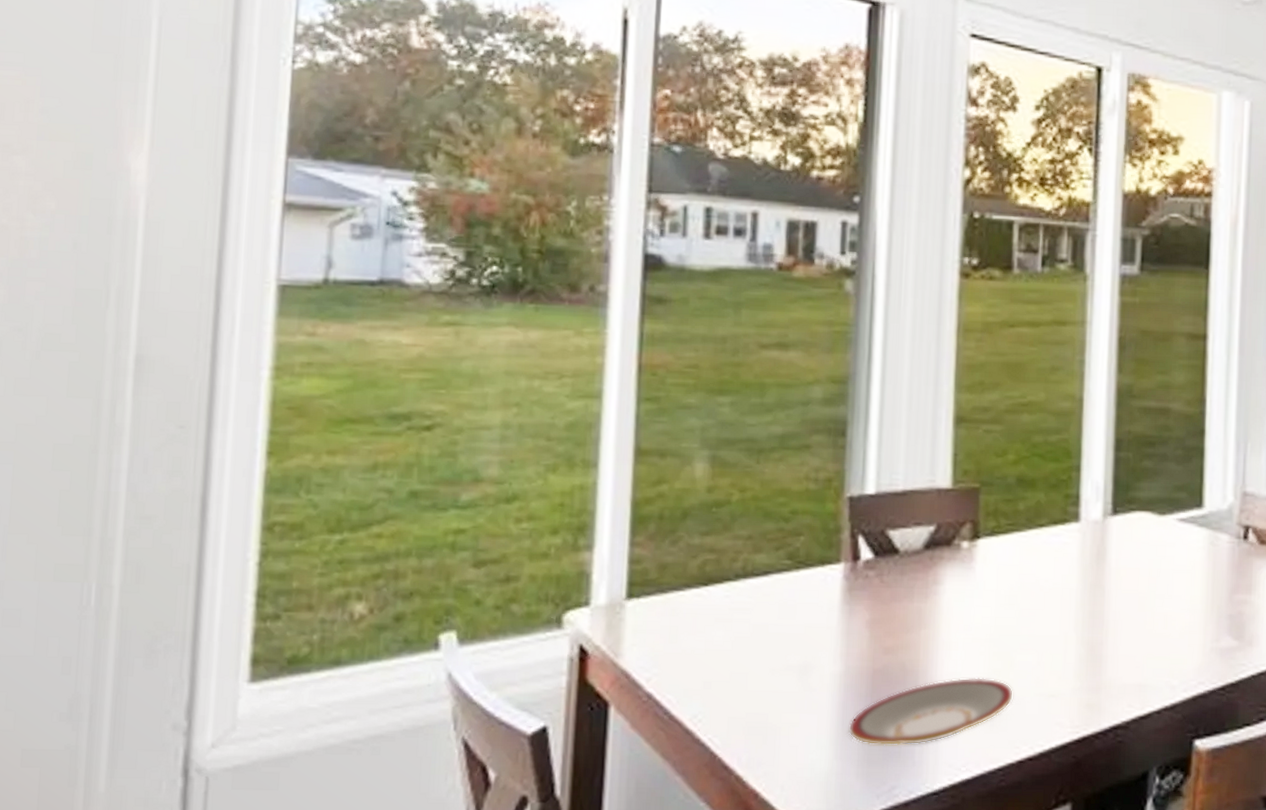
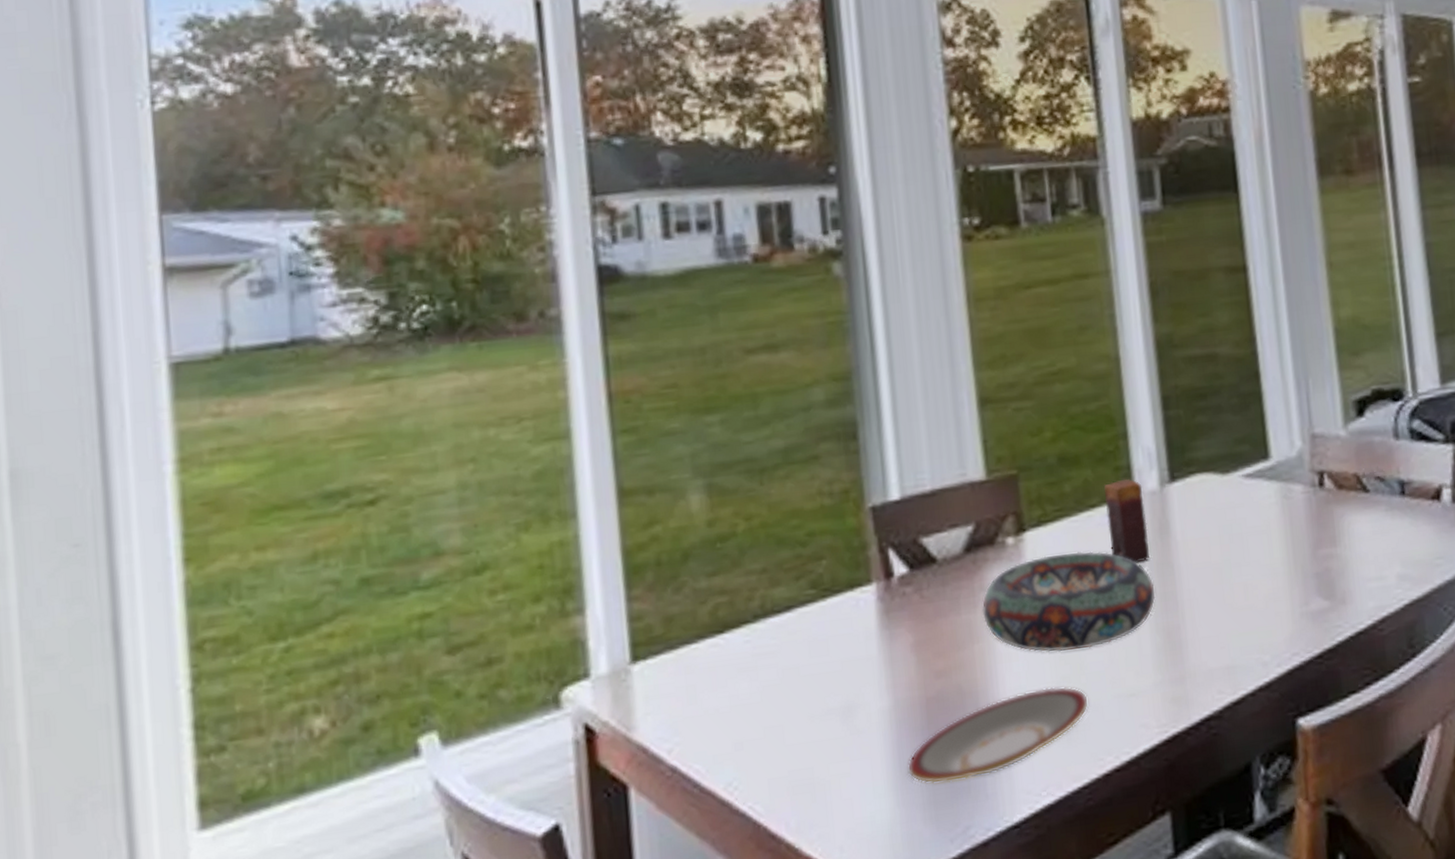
decorative bowl: none [932,562,1086,649] -> present [982,551,1156,652]
candle: none [1051,506,1087,581] -> present [1103,478,1149,563]

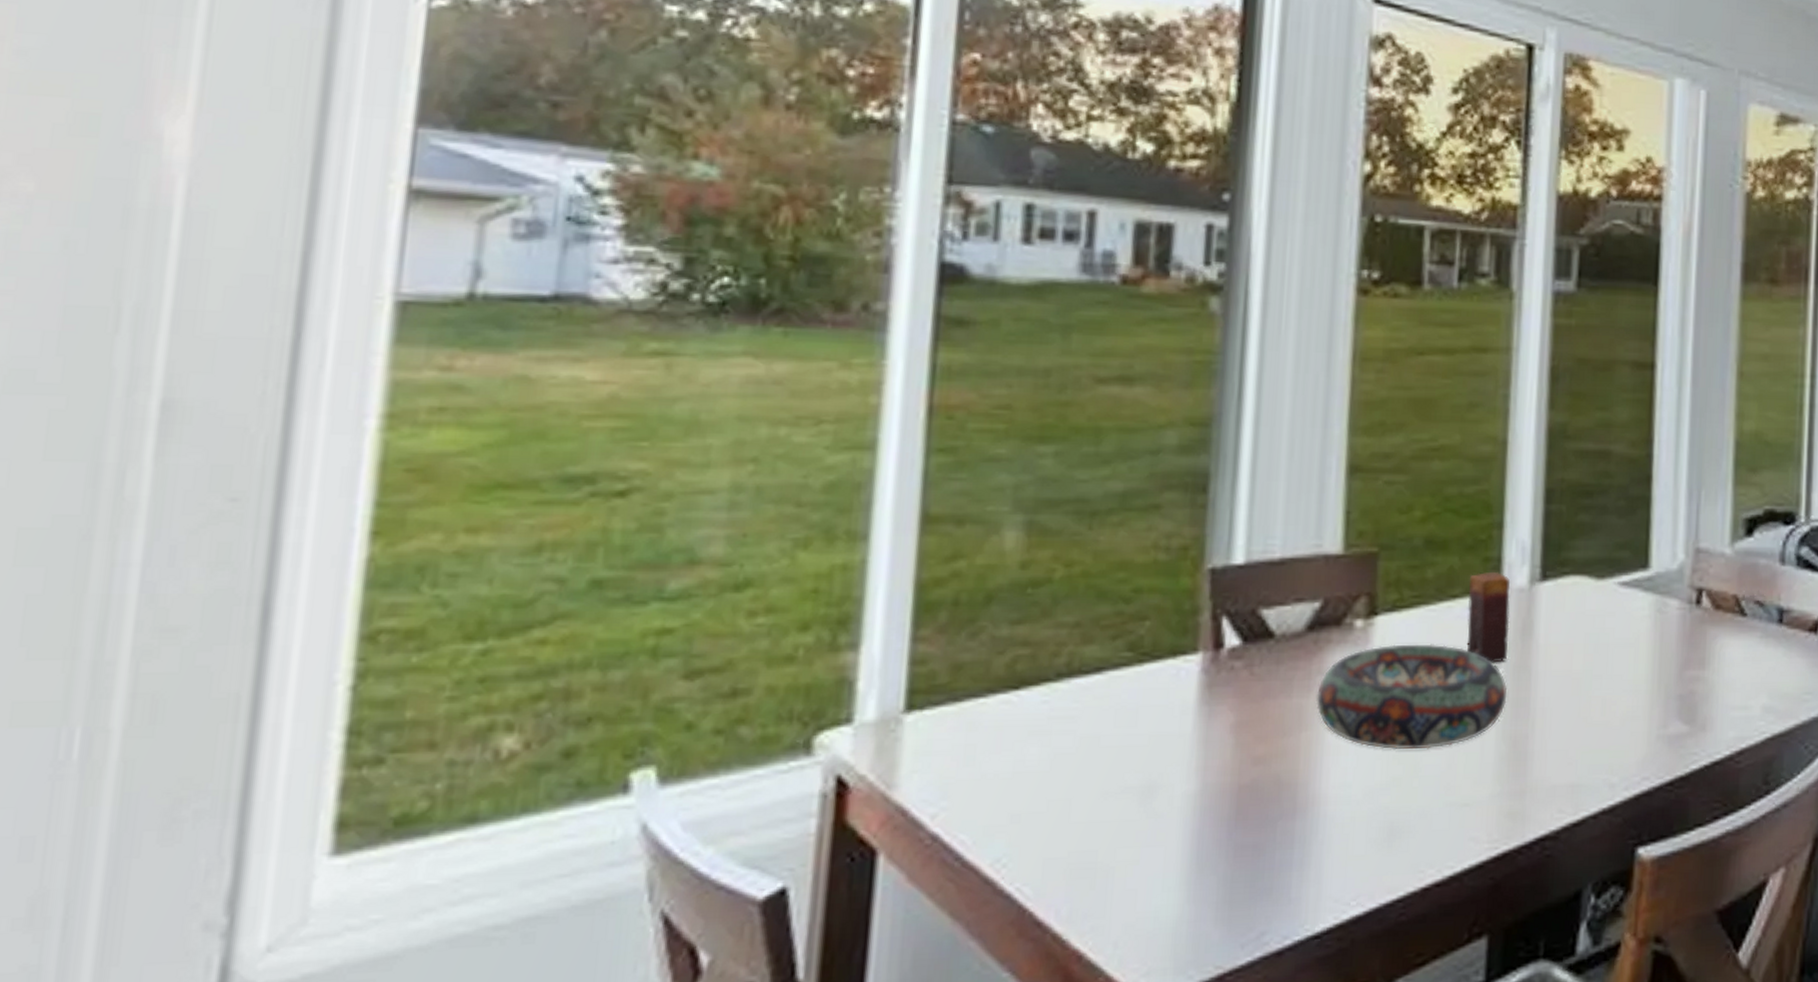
plate: present [907,686,1090,784] -> none [1204,787,1418,882]

